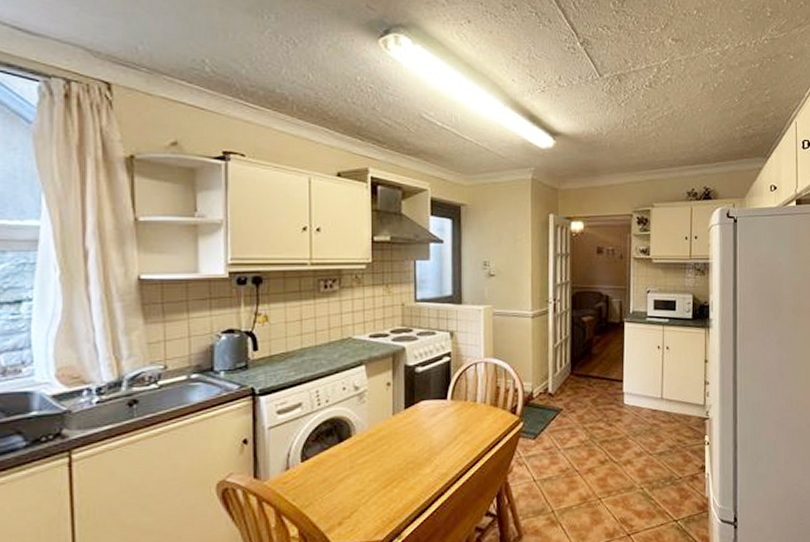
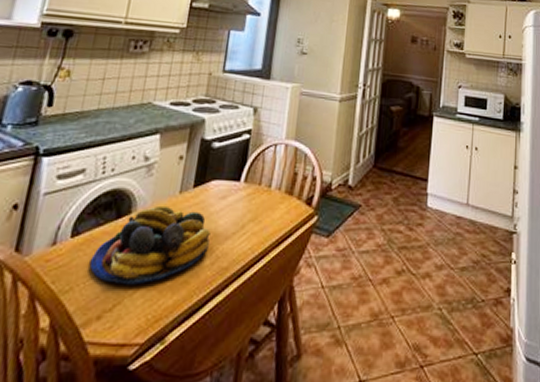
fruit bowl: none [323,427,428,496] -> present [89,205,211,285]

